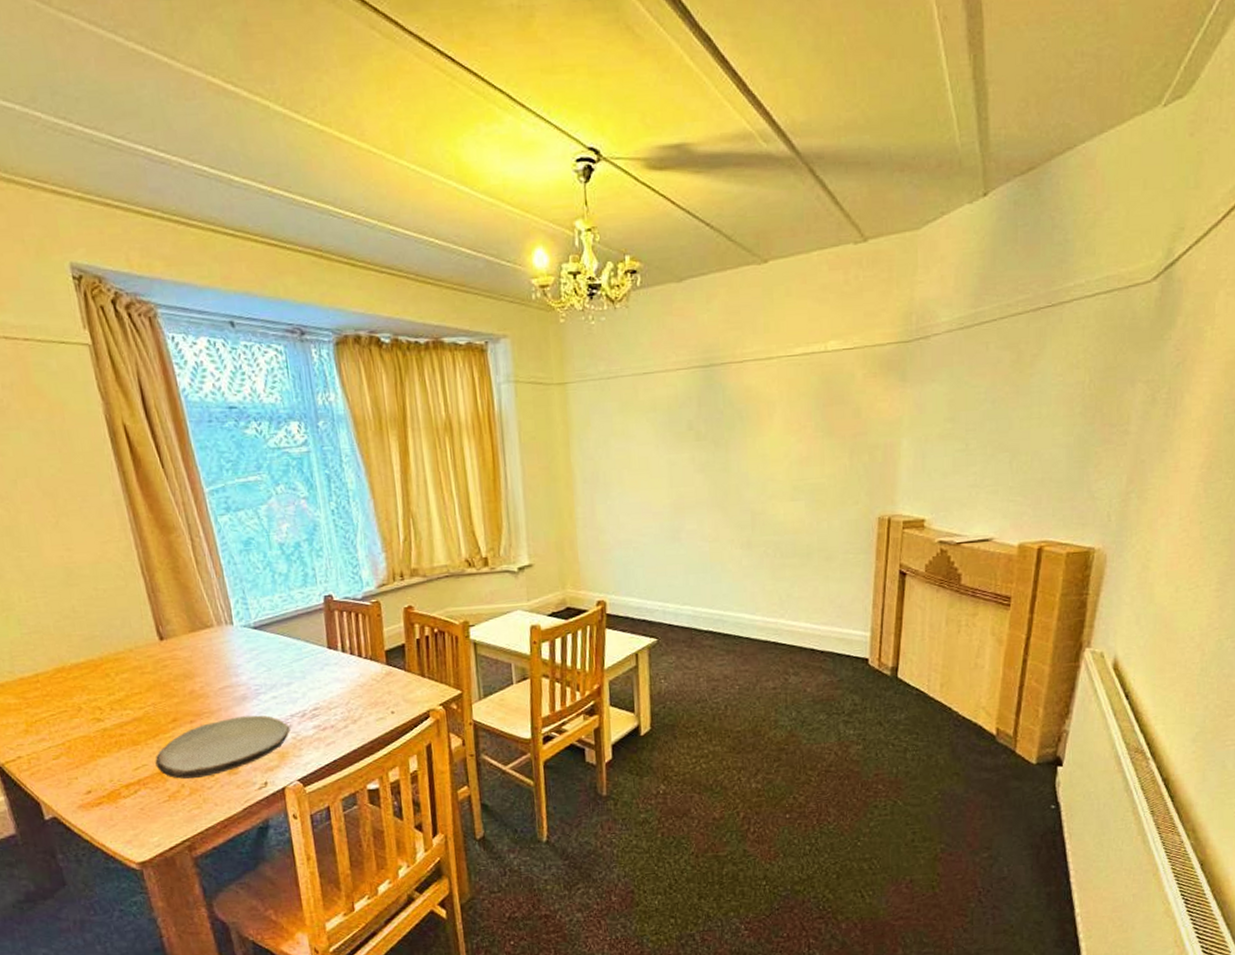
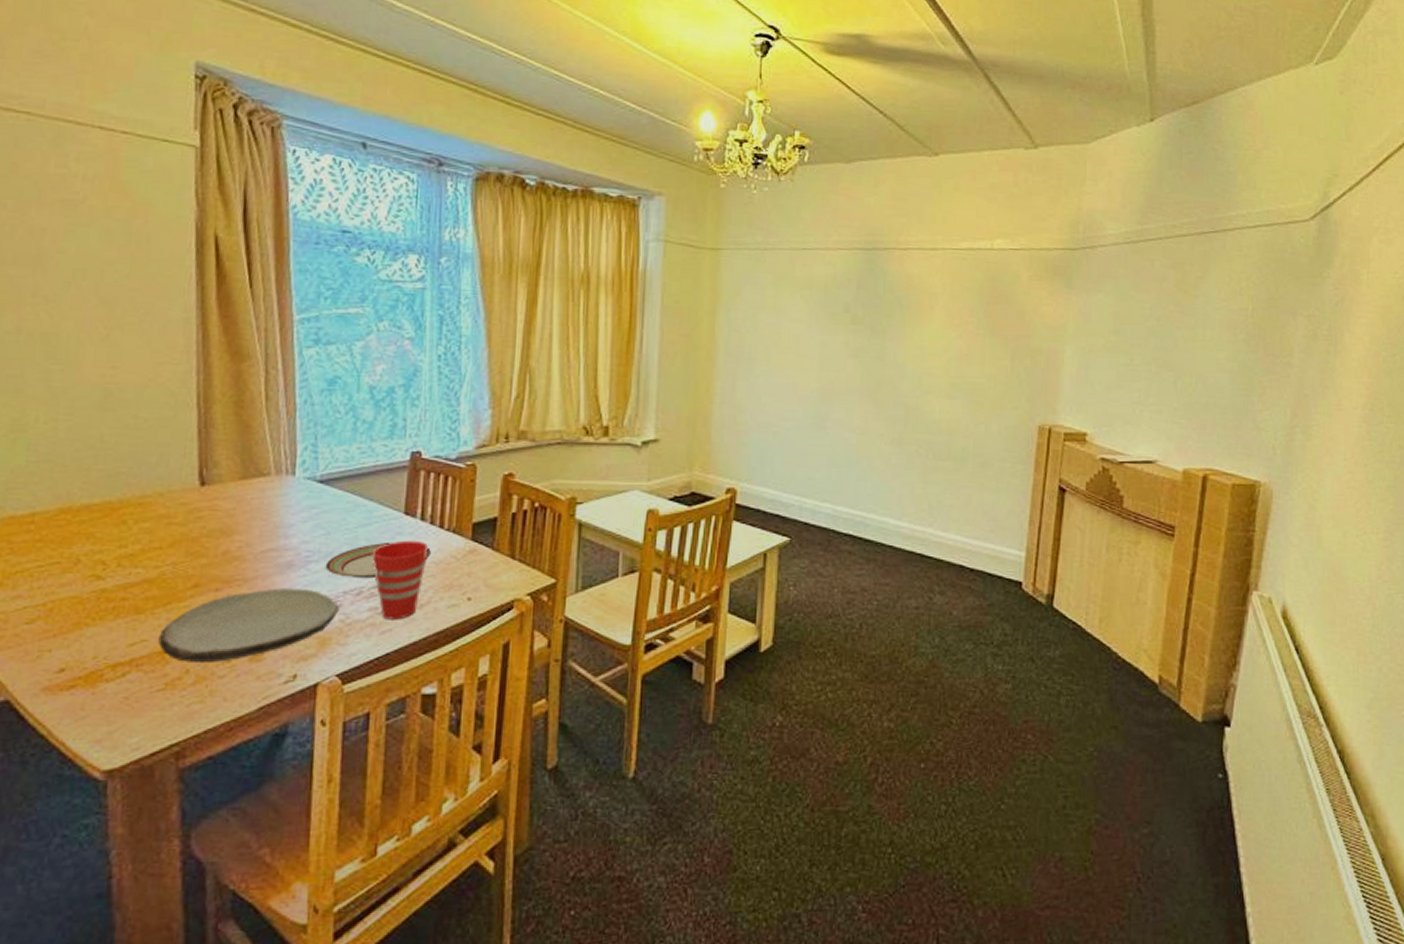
plate: none [272,672,355,704] -> present [325,541,431,579]
cup: none [307,668,353,734] -> present [372,540,428,620]

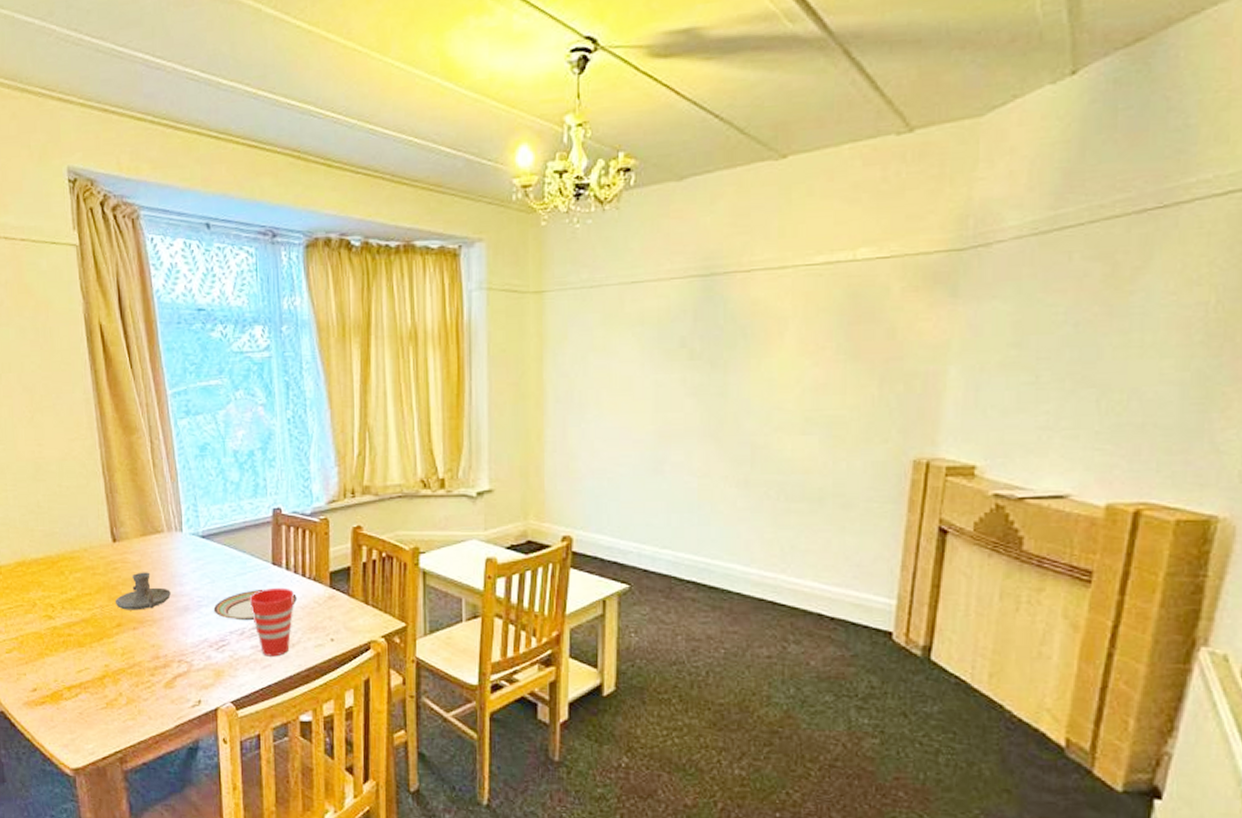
plate: present [158,588,339,662] -> none [97,628,228,688]
candle holder: none [195,521,271,568] -> present [116,572,171,611]

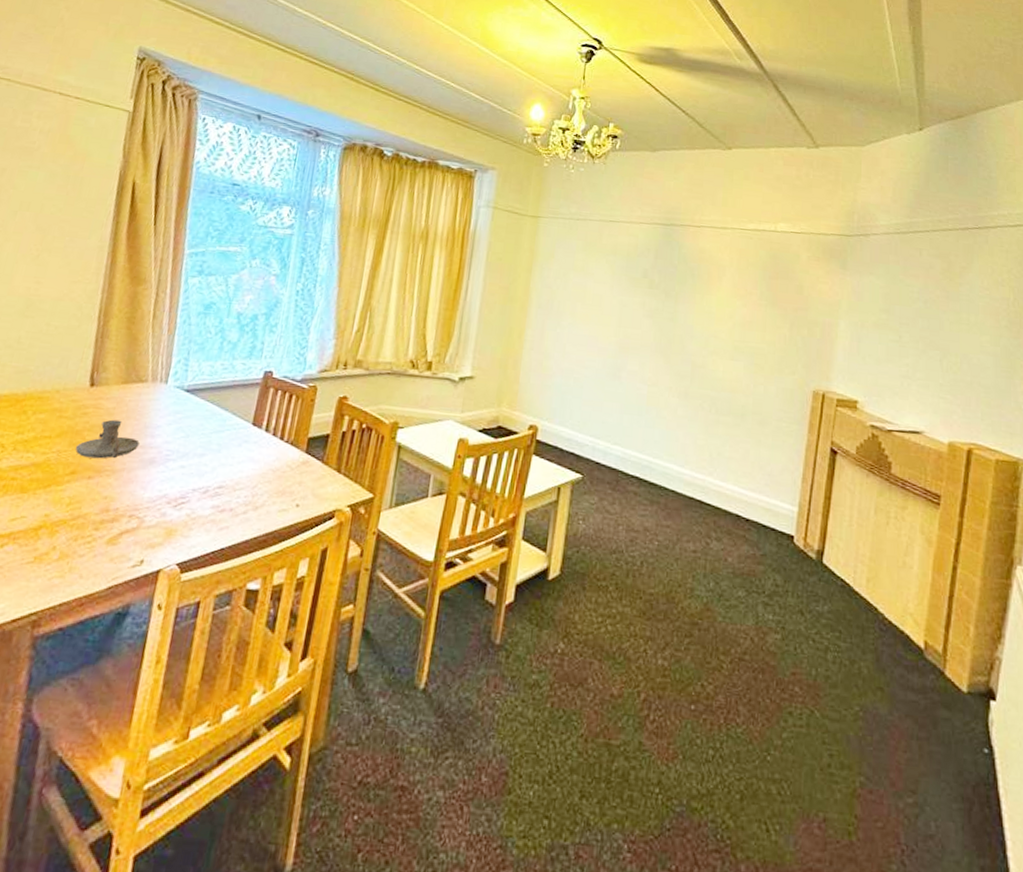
plate: present [213,588,297,621] -> none [180,448,271,480]
cup: present [249,587,294,657] -> none [220,447,269,519]

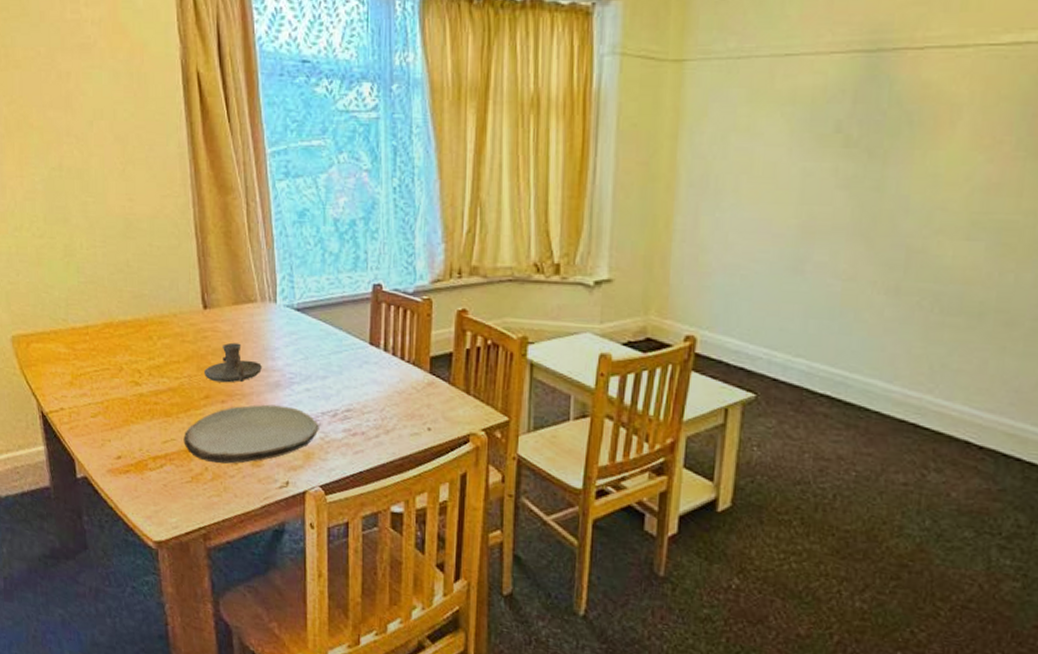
plate: none [34,480,188,543] -> present [183,404,319,464]

